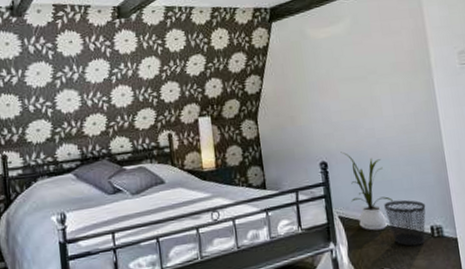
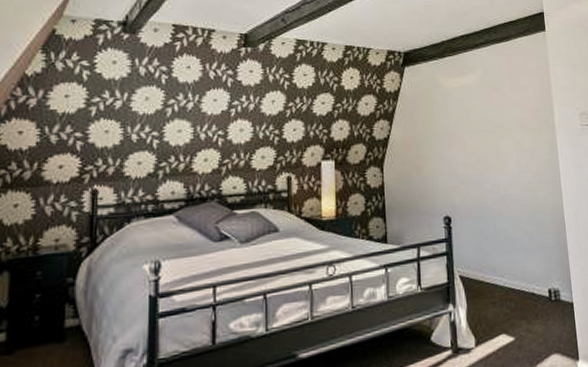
house plant: present [340,151,393,231] -> none [465,206,513,293]
wastebasket: present [384,200,426,247] -> none [505,260,545,310]

